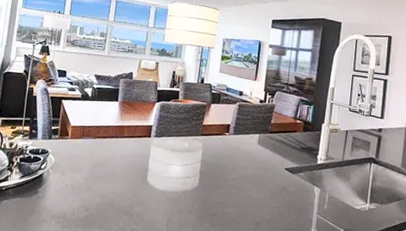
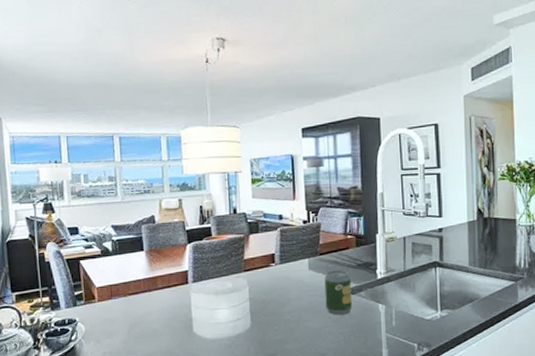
soda can: none [267,148,294,191] -> present [324,269,352,315]

